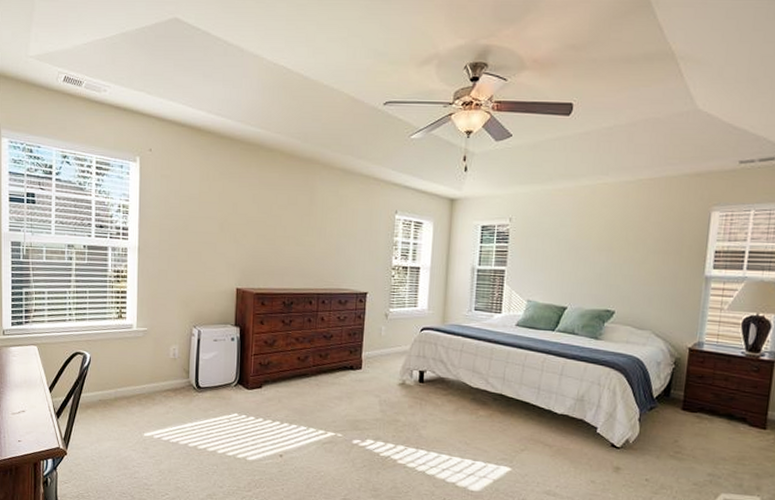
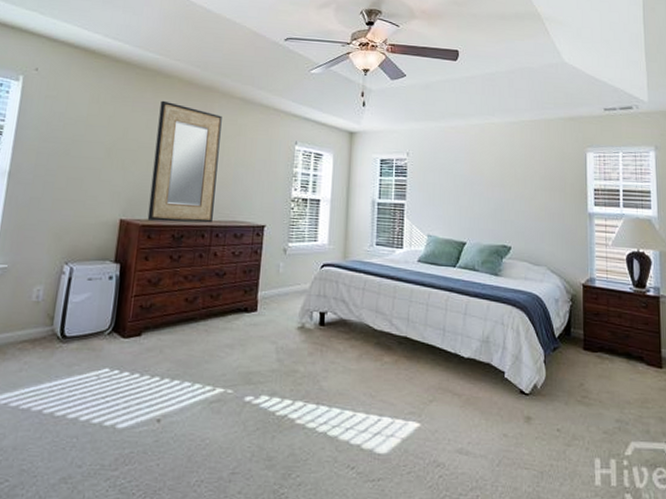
home mirror: none [260,174,324,291] -> present [147,100,222,223]

